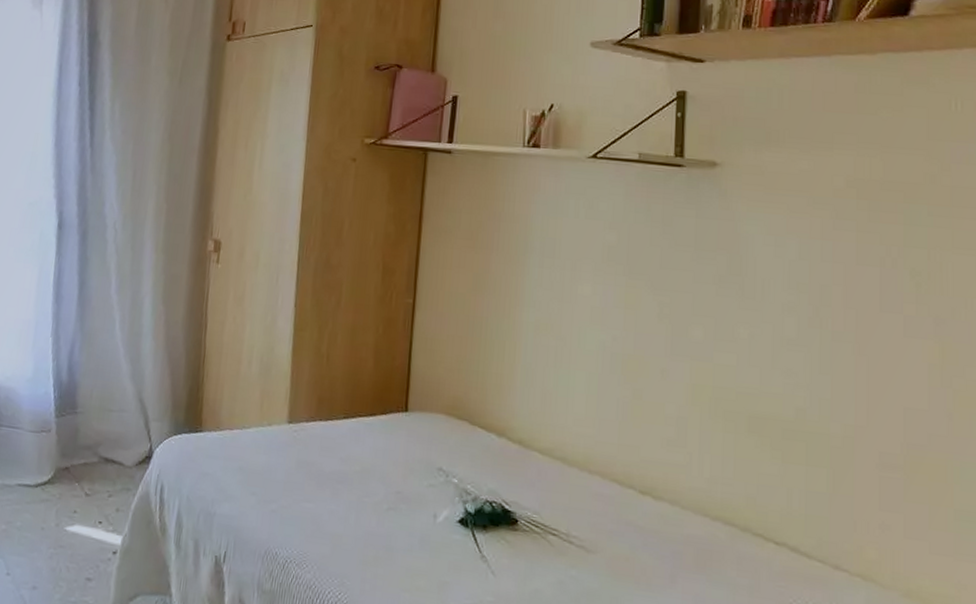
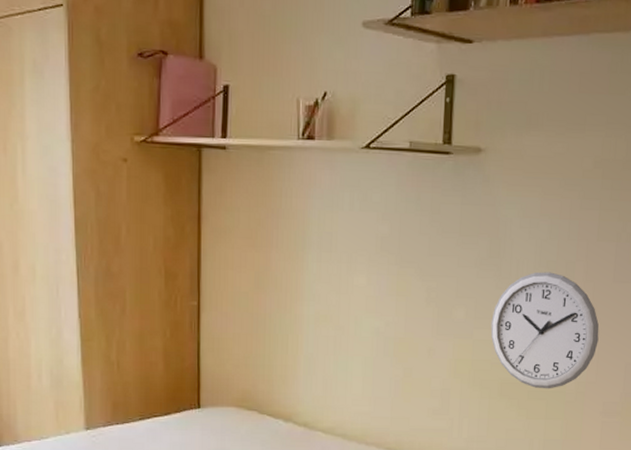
wall clock: none [734,294,867,430] -> present [490,272,600,389]

